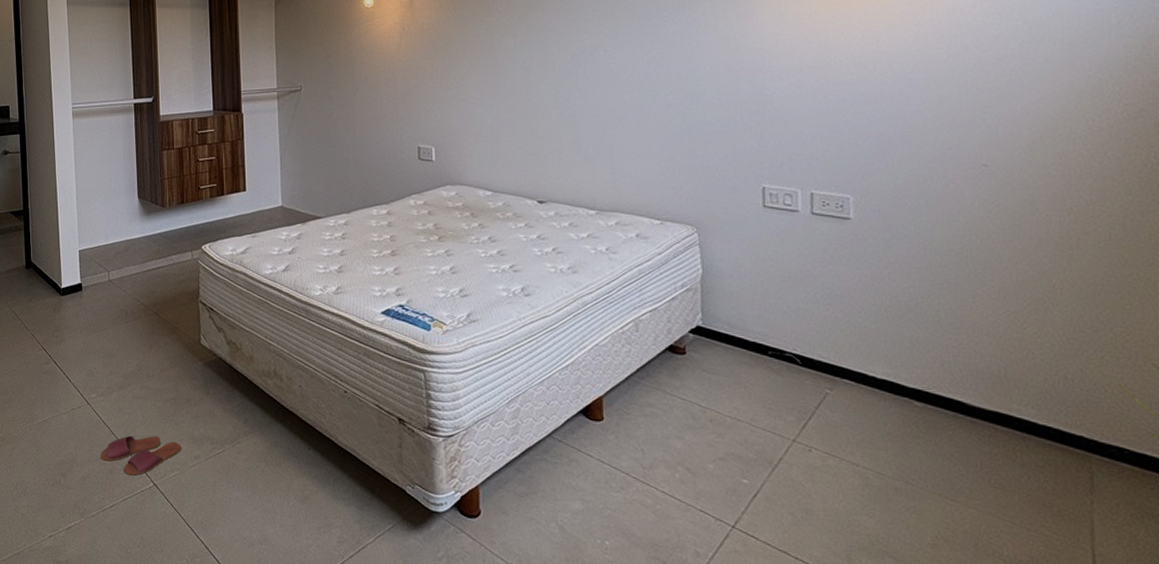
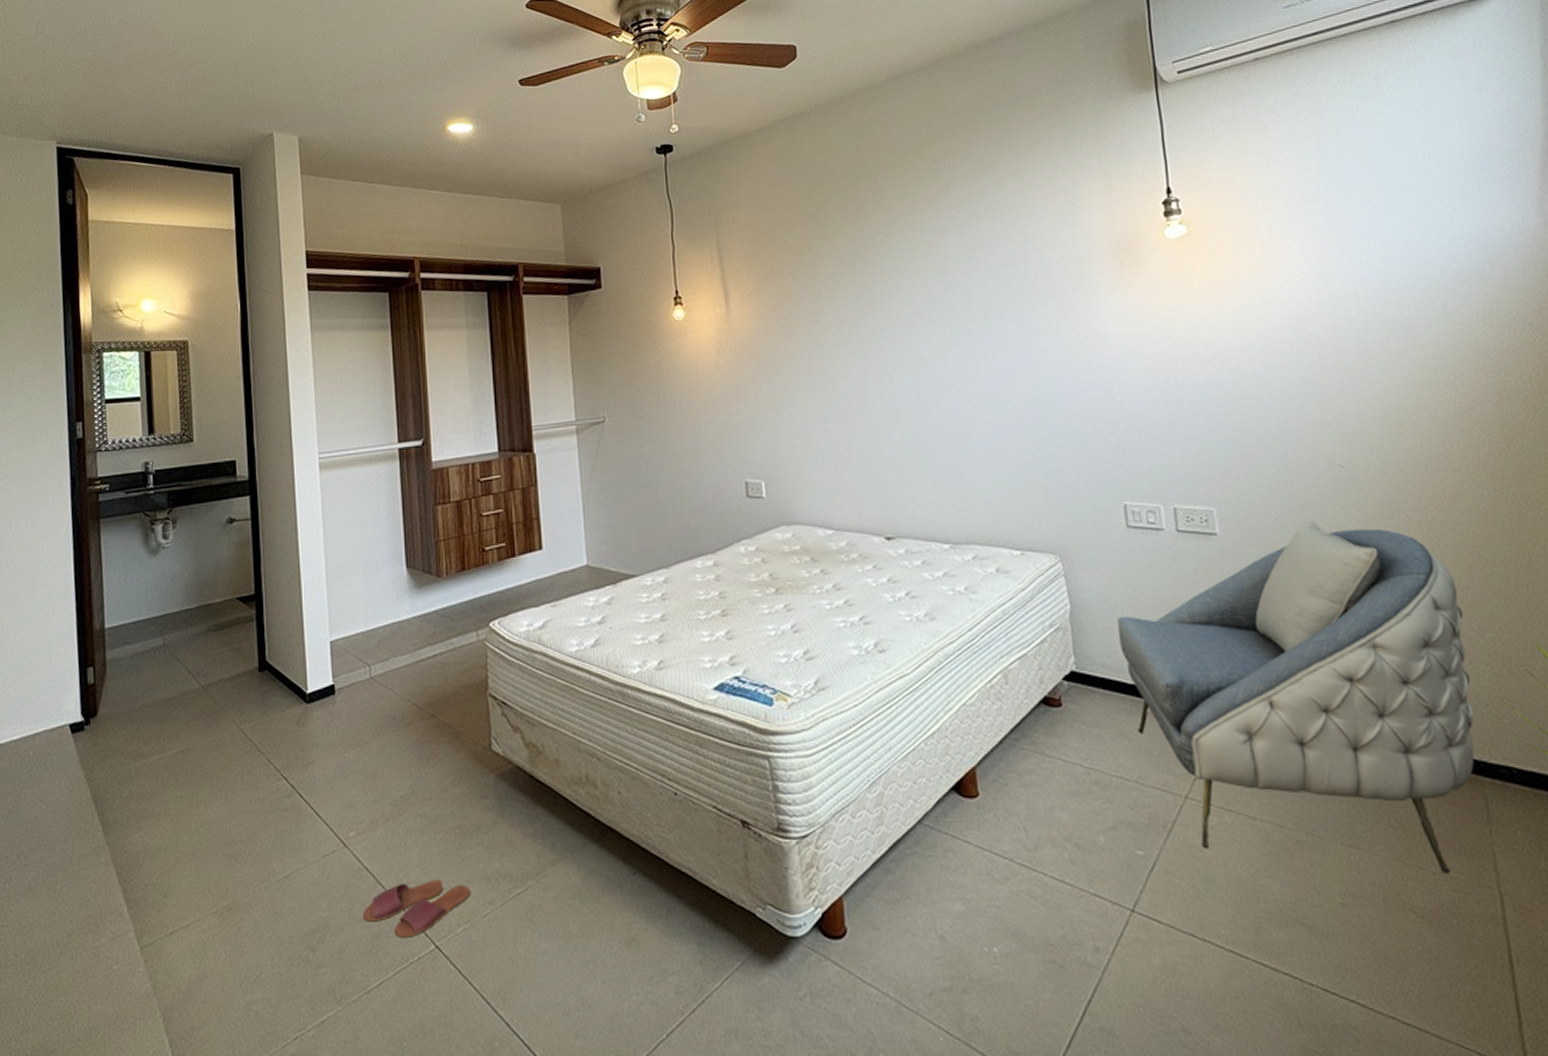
armchair: none [746,213,1094,532] -> present [1117,520,1475,874]

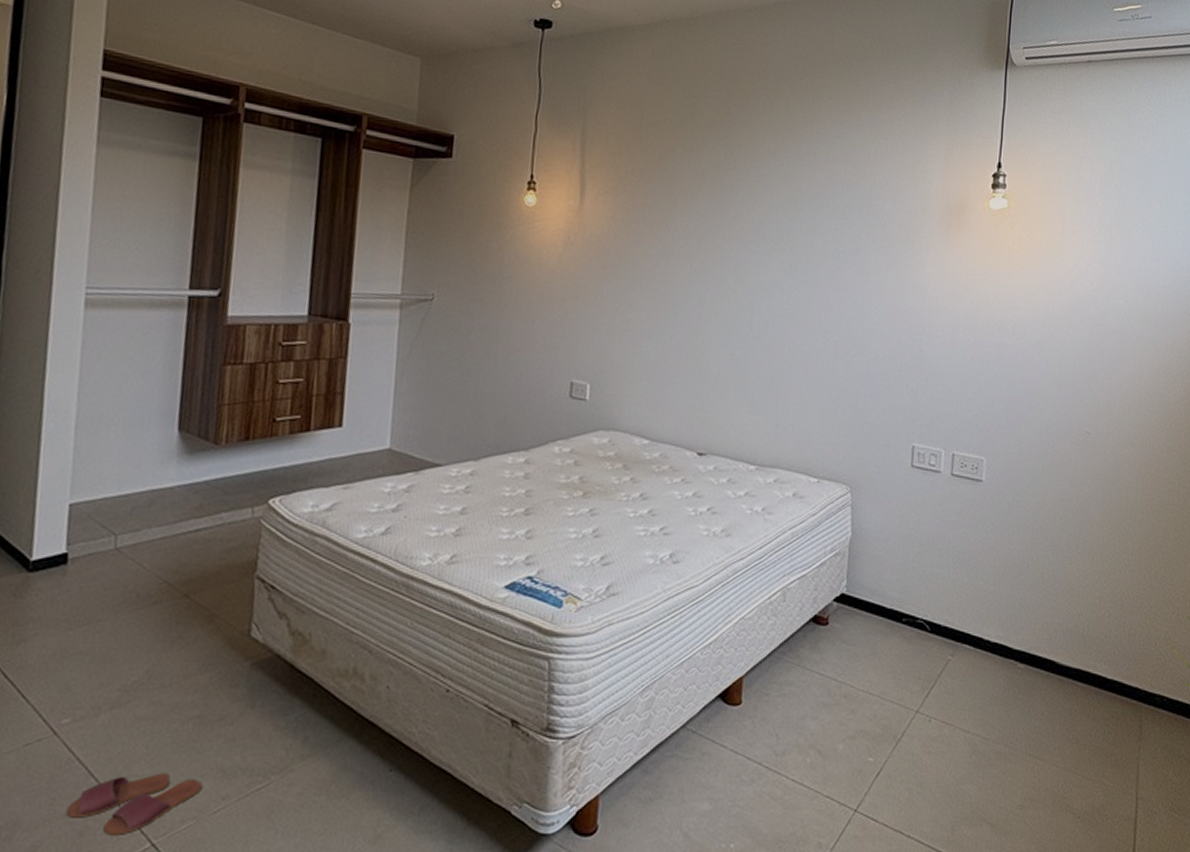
armchair: present [1117,520,1475,874] -> none [887,477,1154,782]

